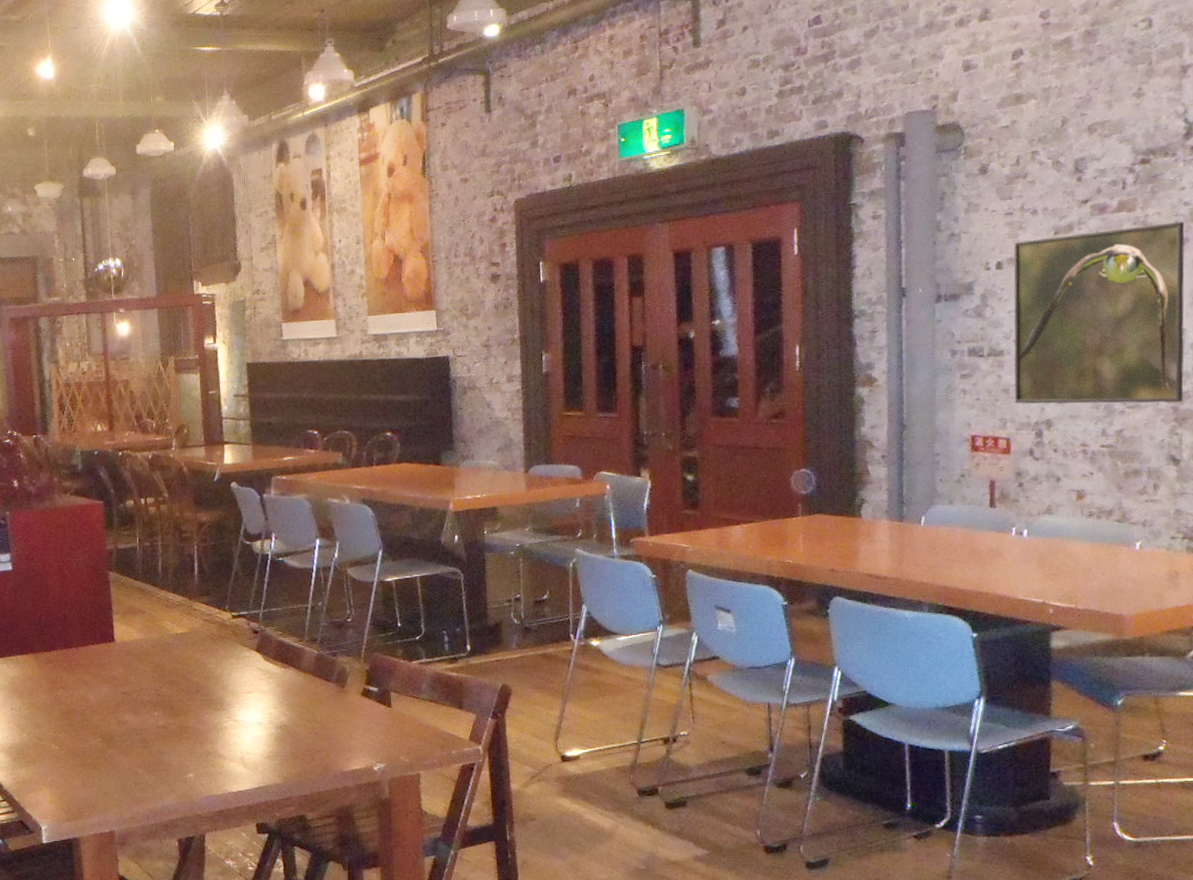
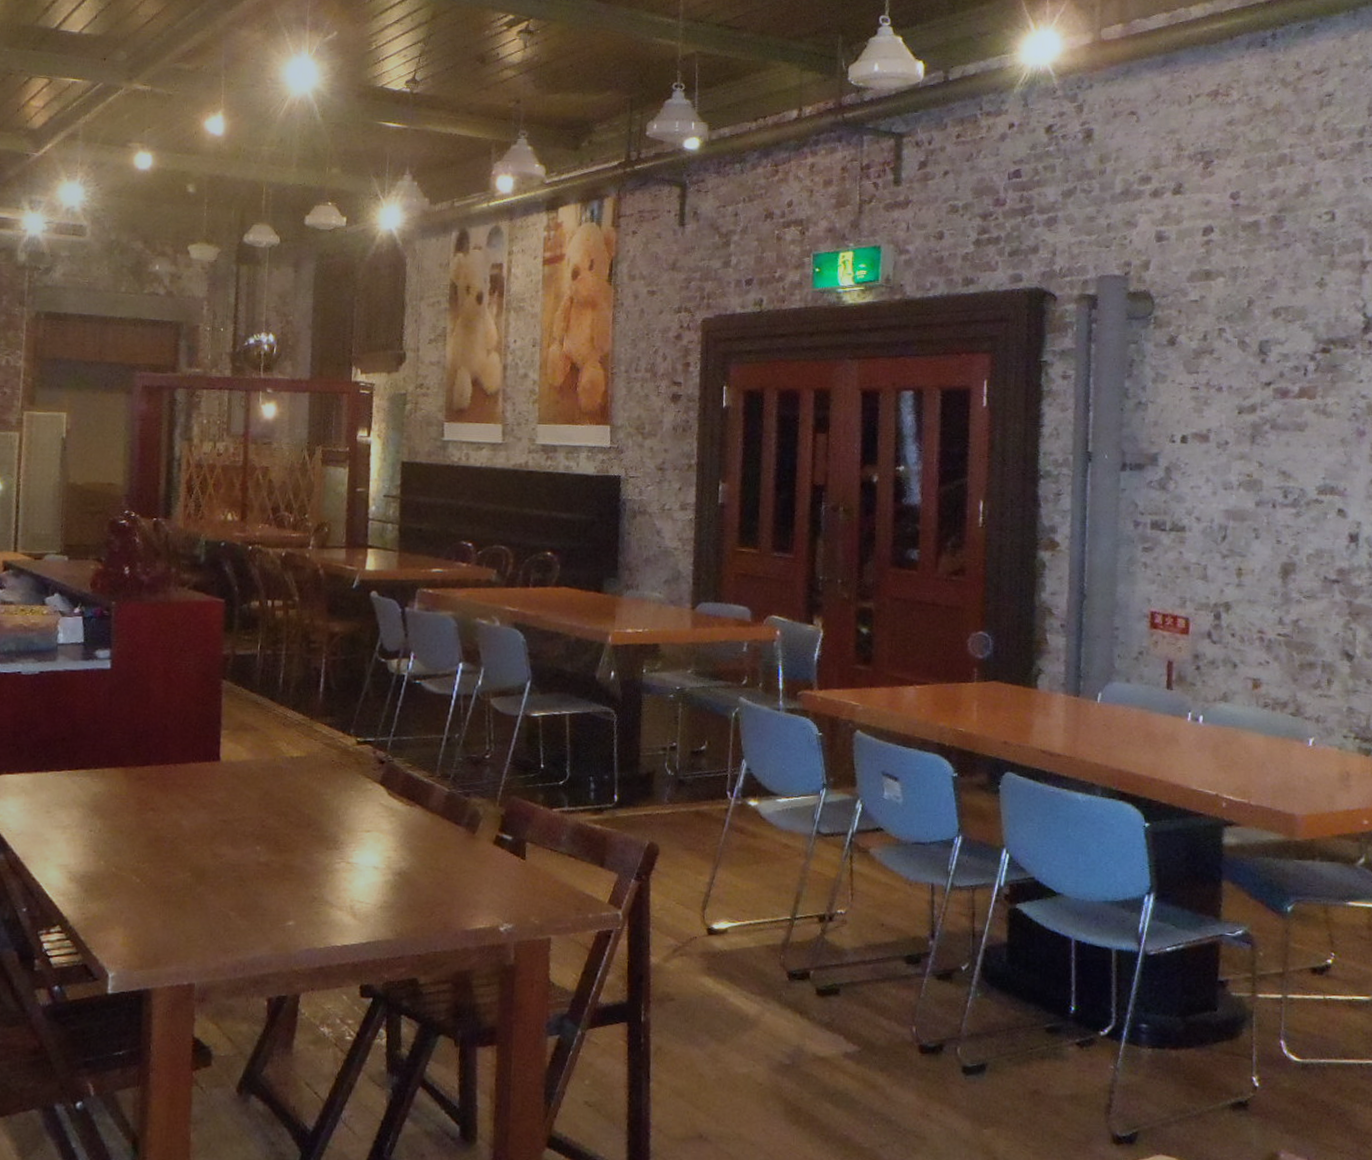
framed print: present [1013,221,1185,404] -> none [1194,413,1362,596]

